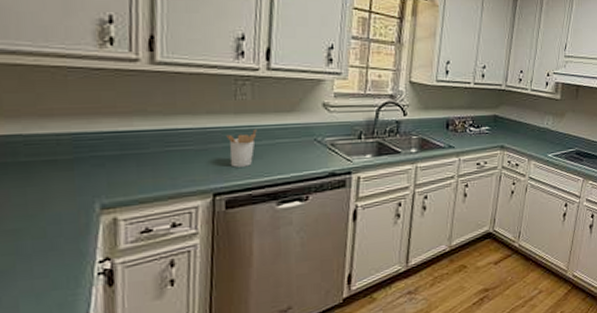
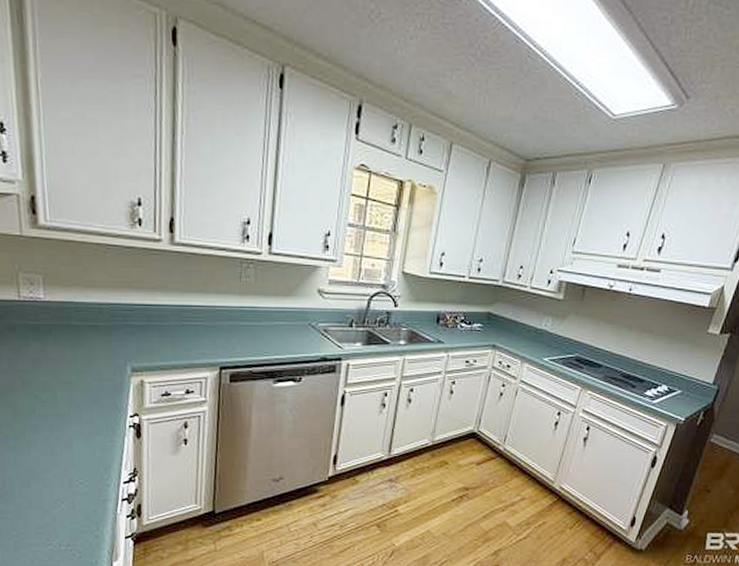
utensil holder: present [226,130,257,167] -> none [232,311,258,345]

